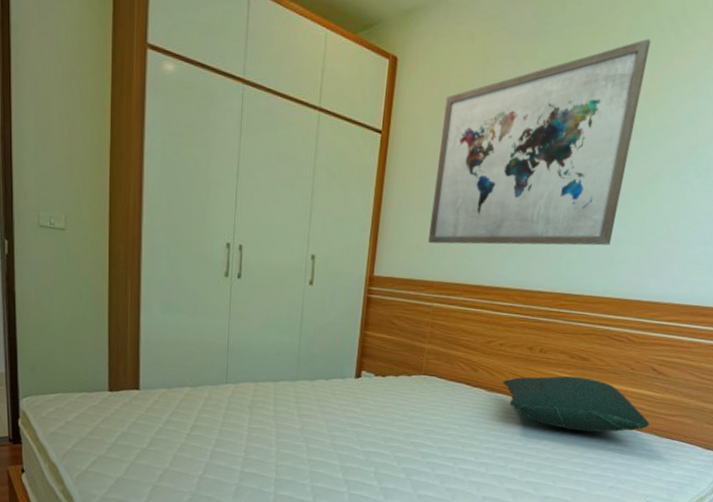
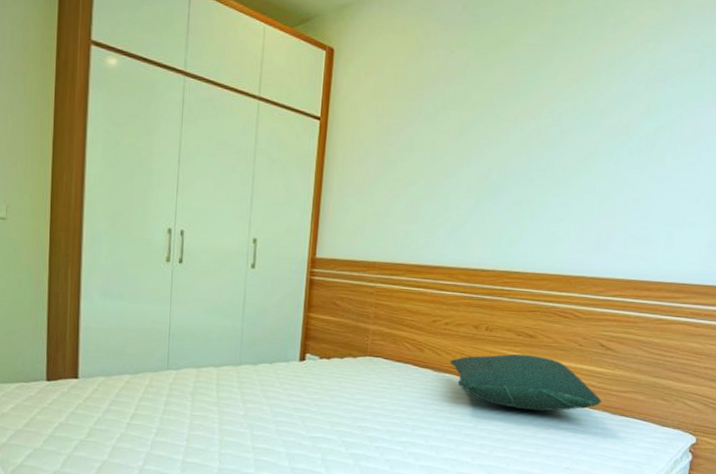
wall art: present [428,38,651,246] -> none [369,27,577,225]

